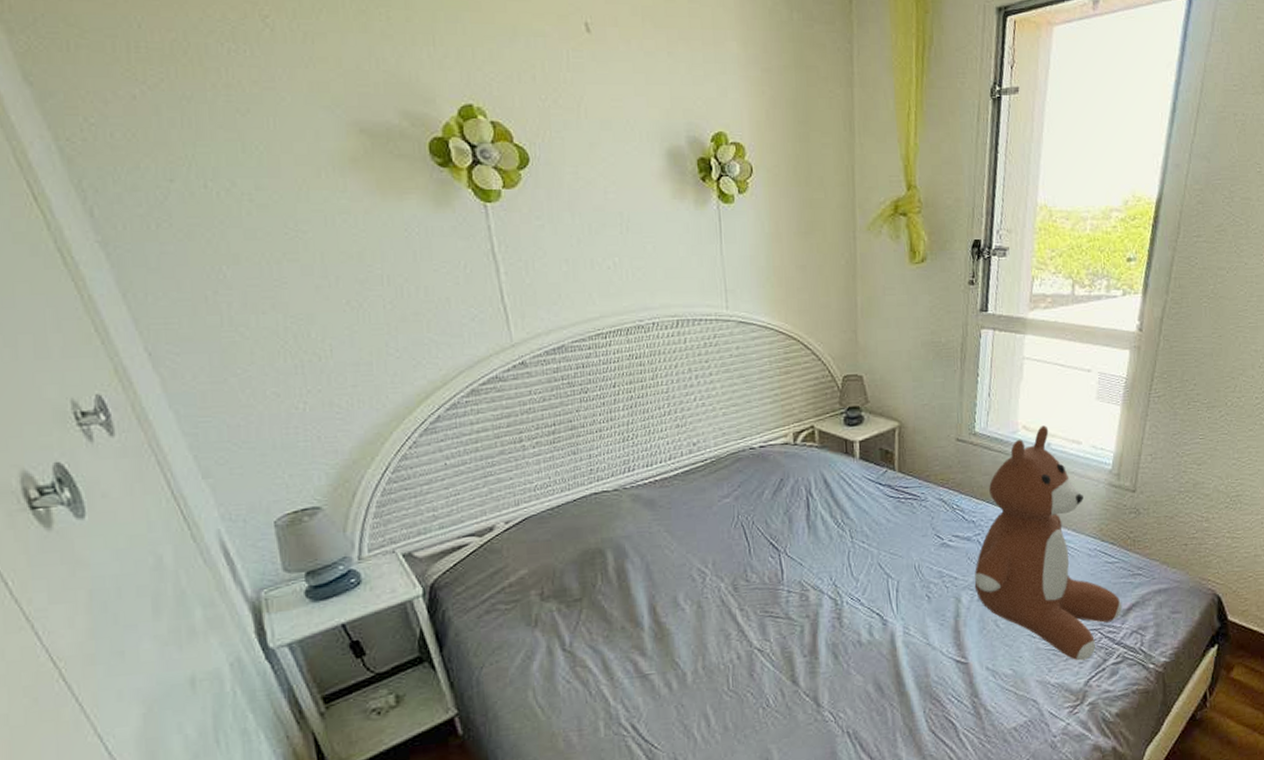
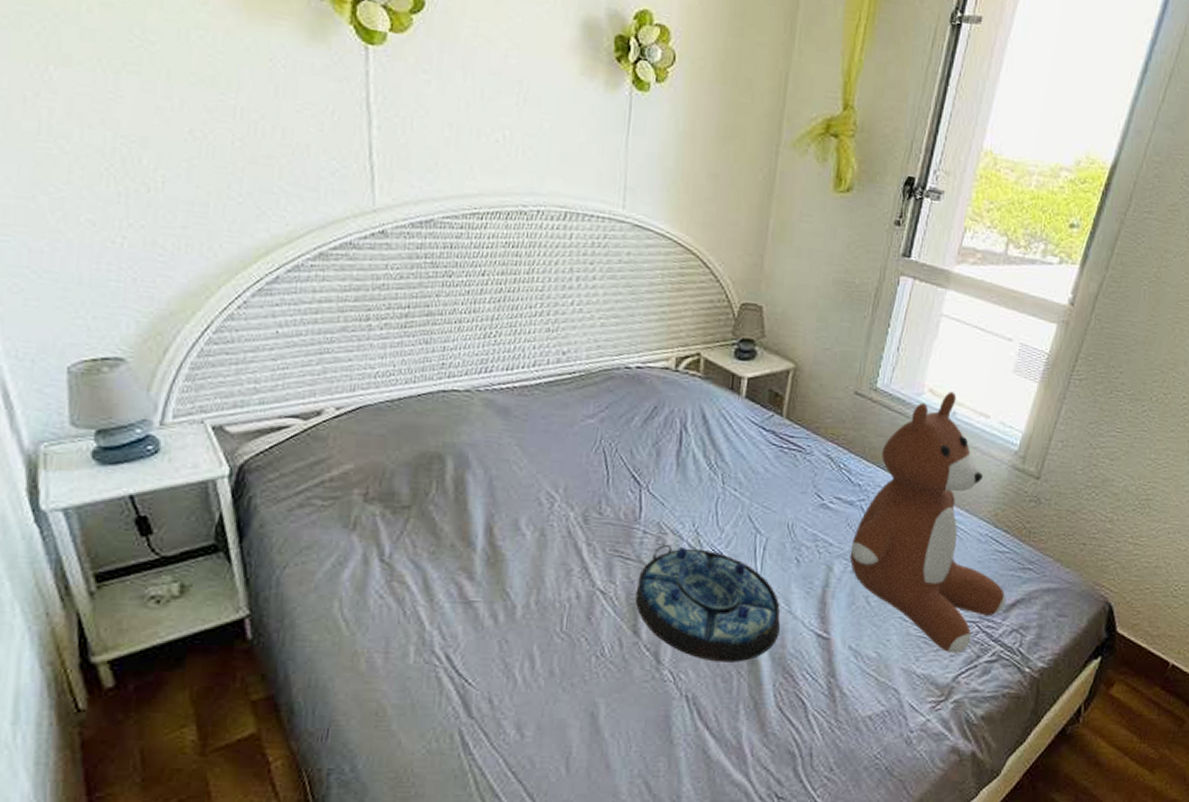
serving tray: none [789,599,922,698] -> present [635,544,780,663]

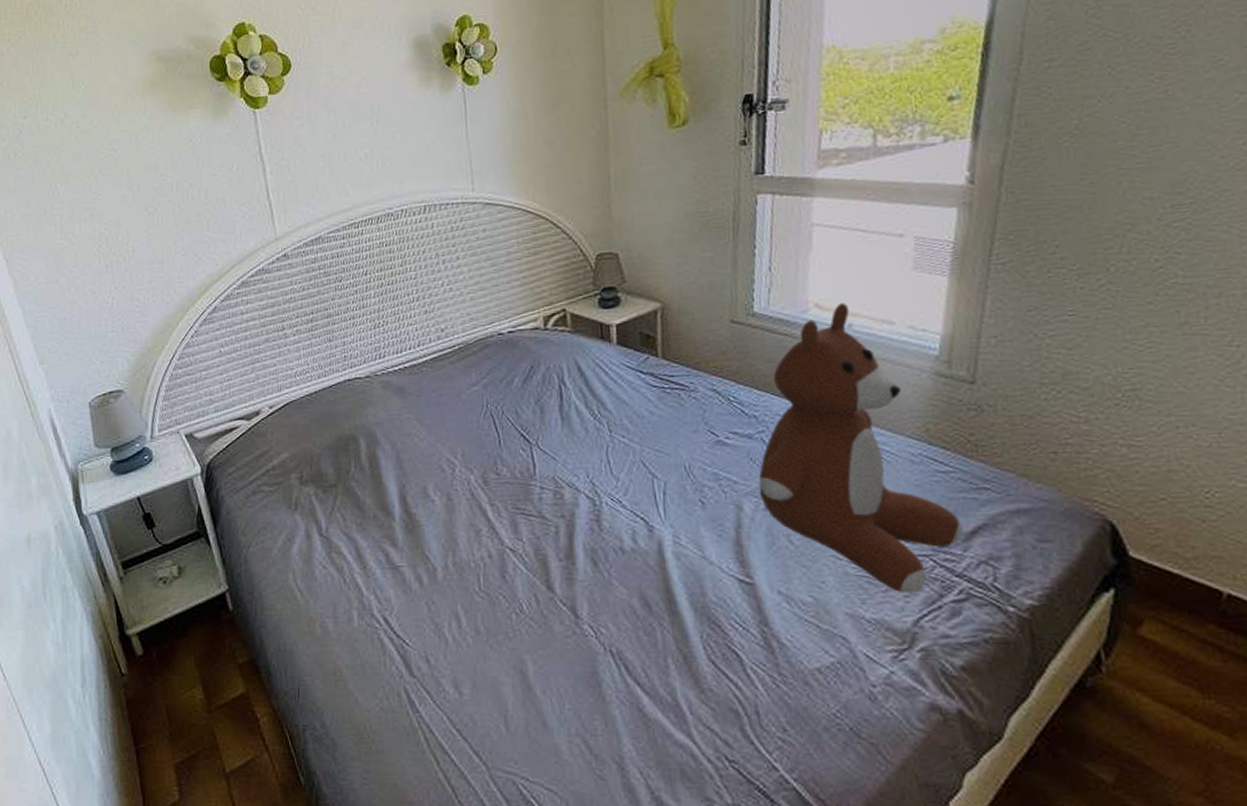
serving tray: present [635,544,780,663] -> none [543,497,697,614]

